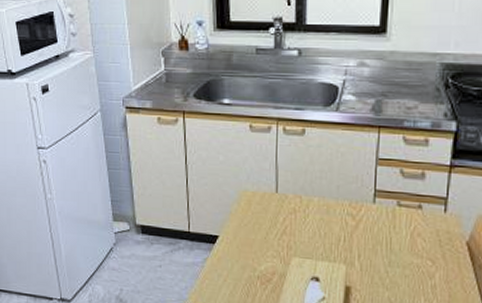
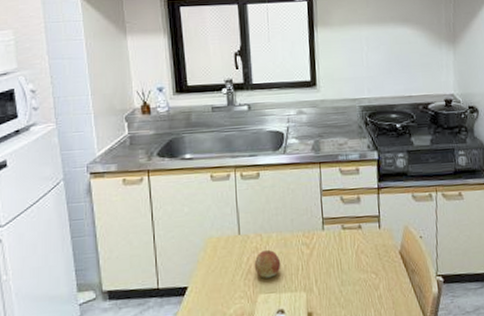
apple: none [290,213,321,243] -> present [254,249,281,278]

